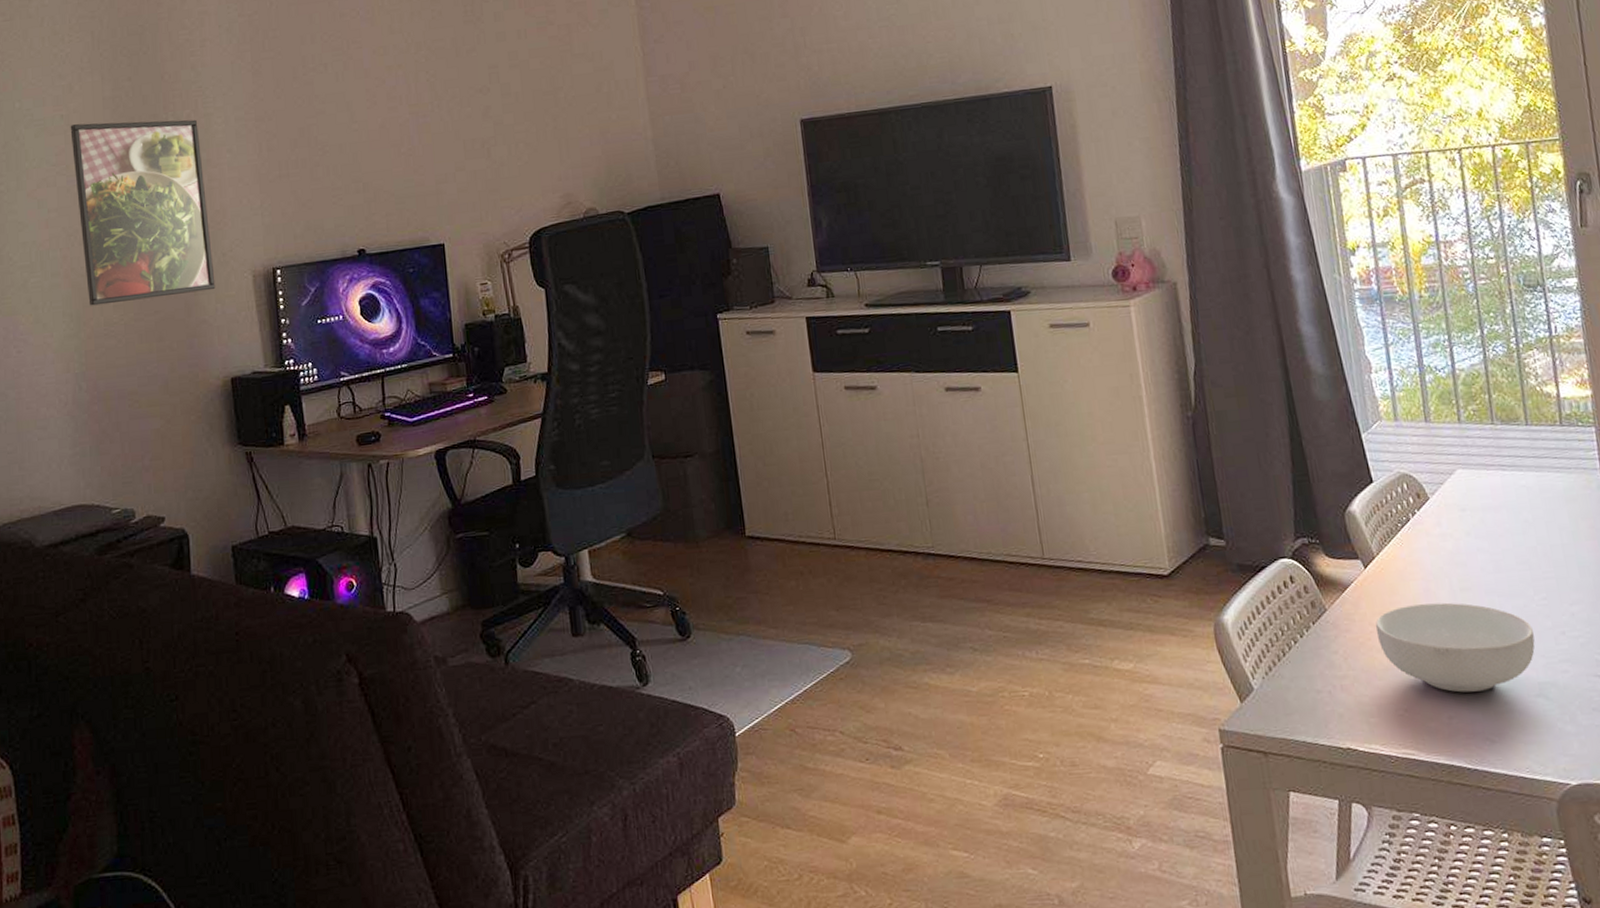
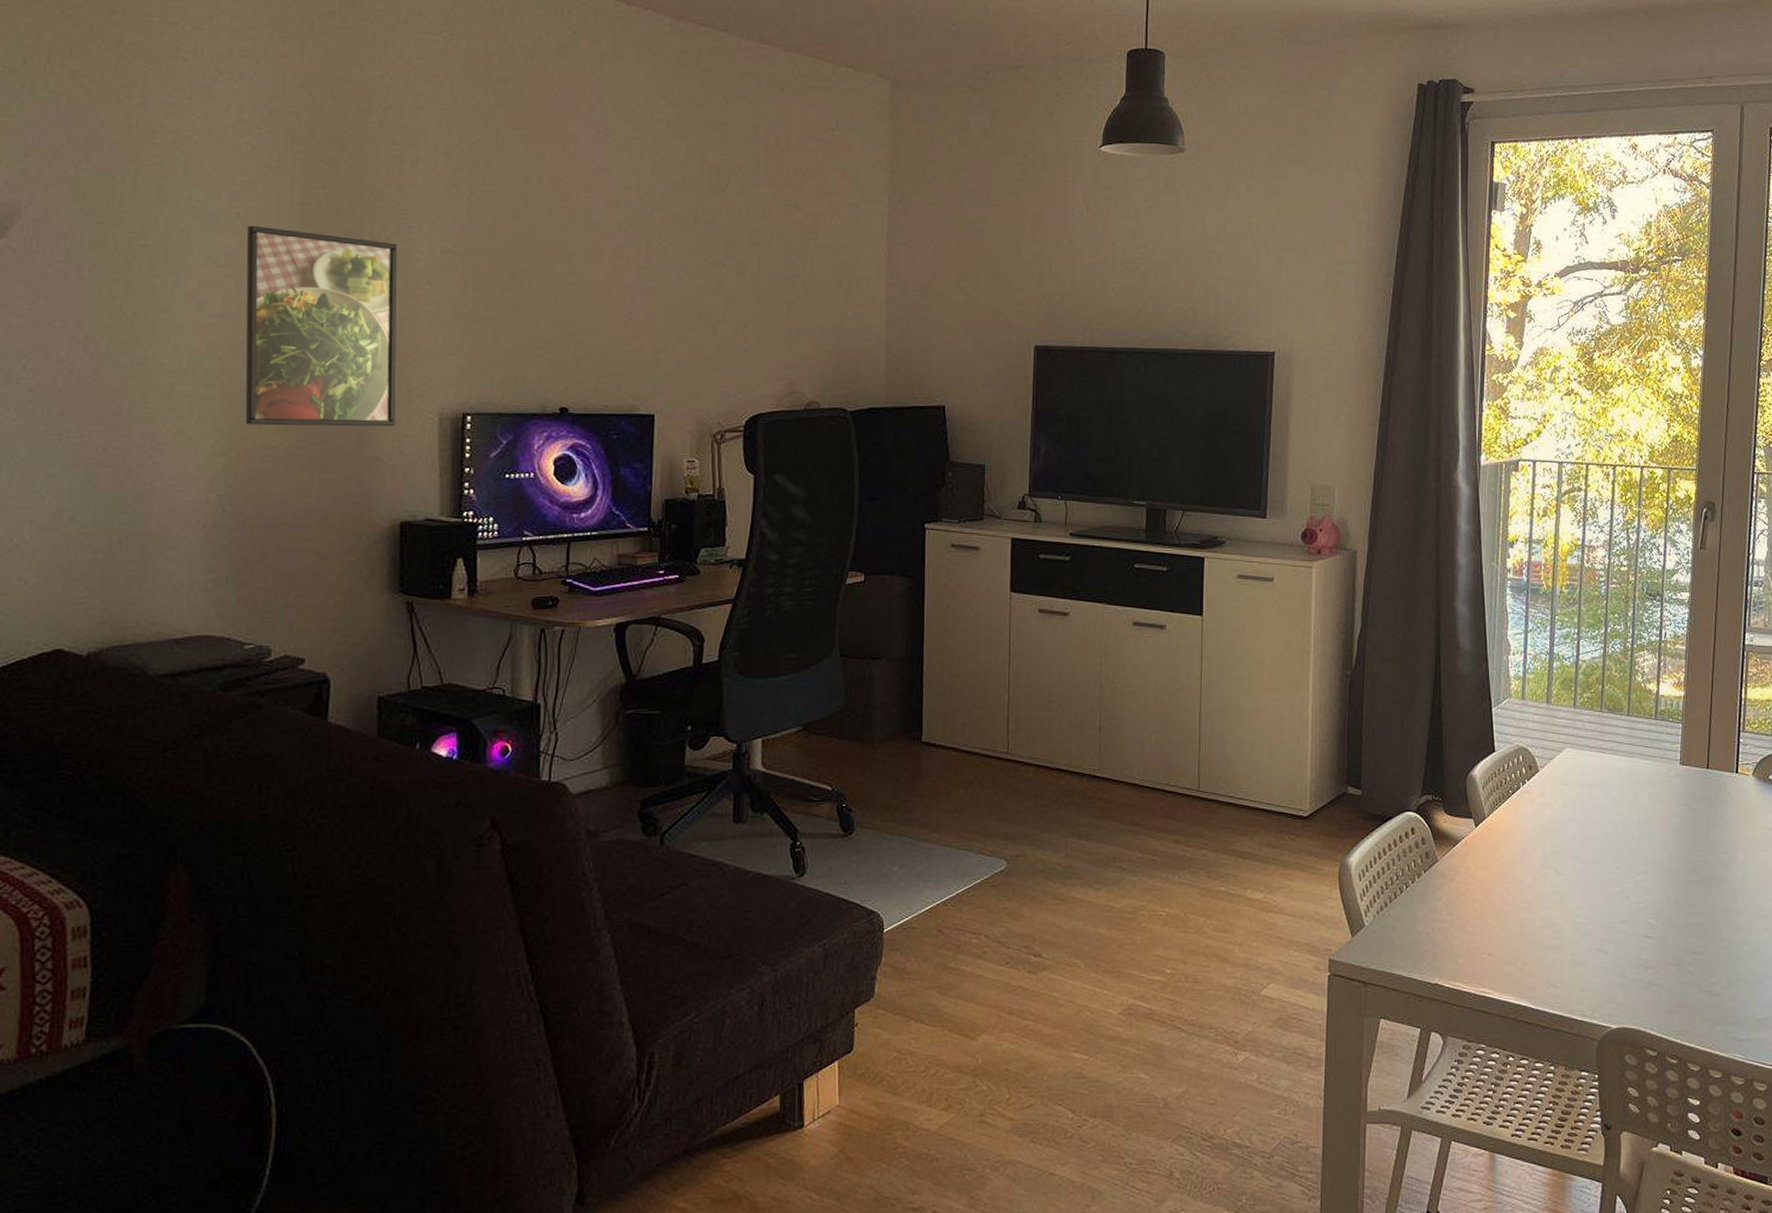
cereal bowl: present [1375,602,1536,693] -> none [1476,863,1603,943]

